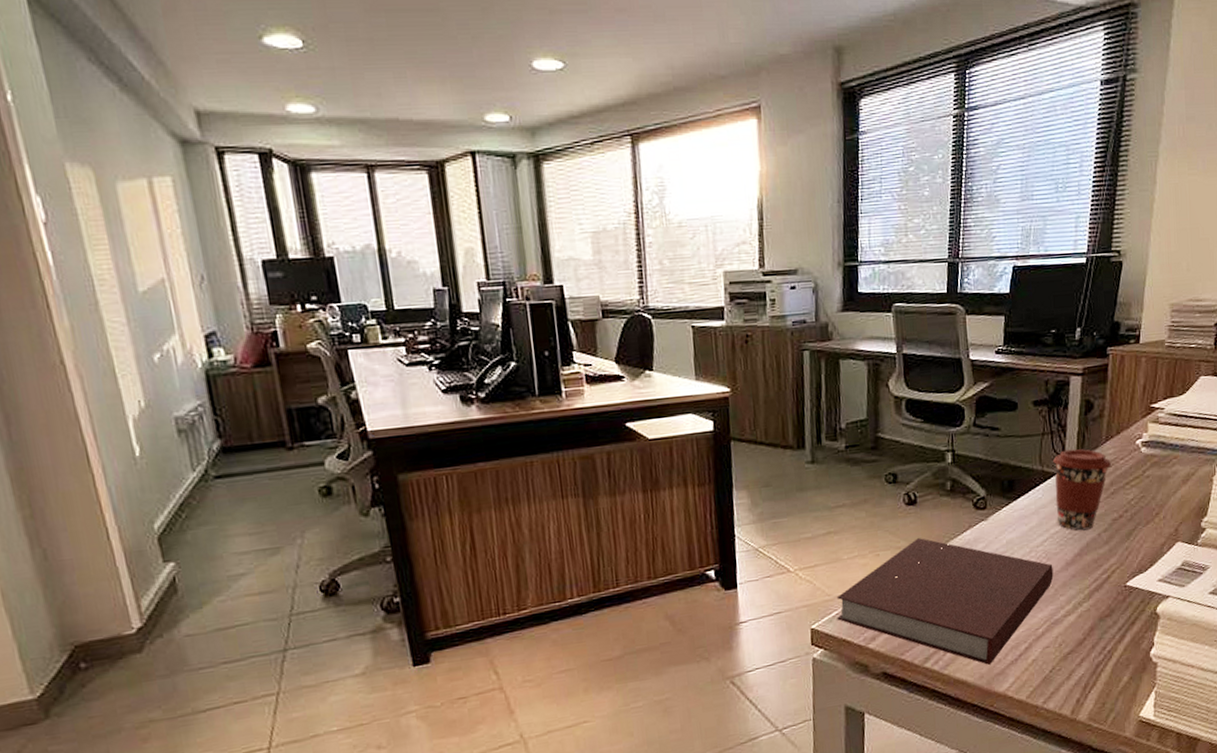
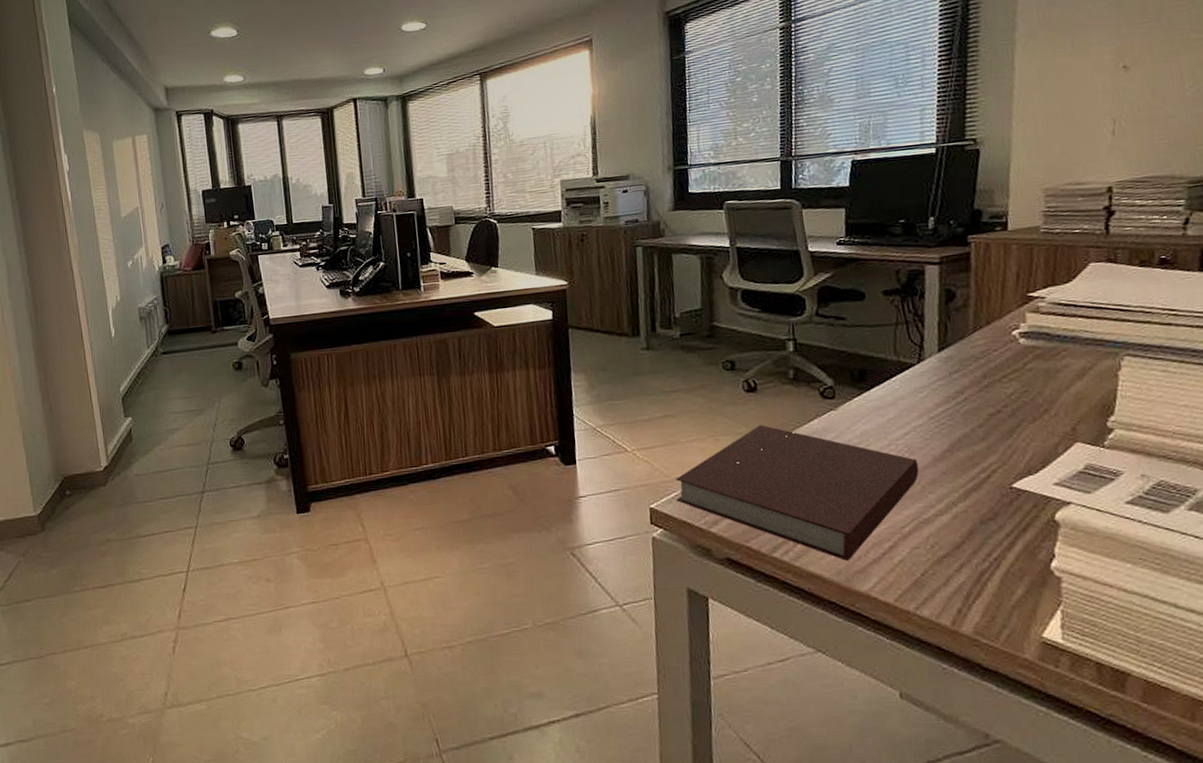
coffee cup: present [1053,448,1112,531] -> none [910,339,984,425]

